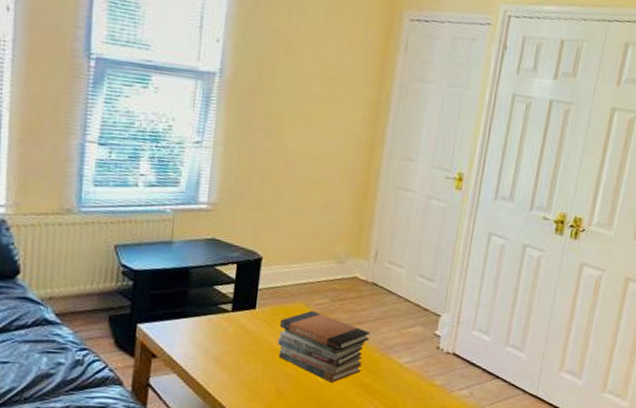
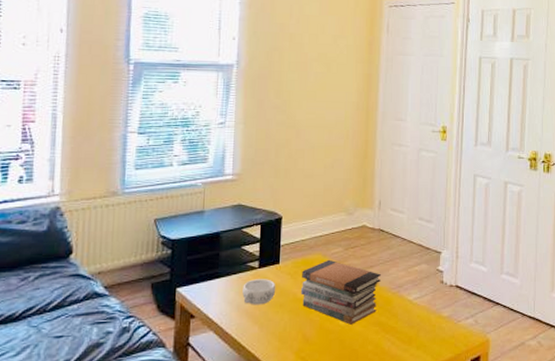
decorative bowl: none [211,323,251,352] -> present [242,279,276,305]

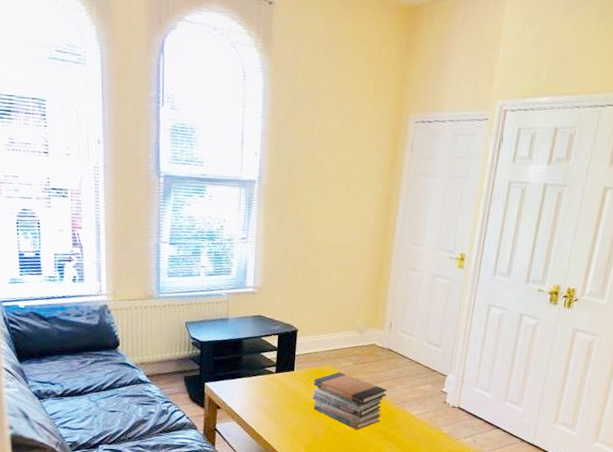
decorative bowl: present [242,279,276,305] -> none [261,382,291,405]

